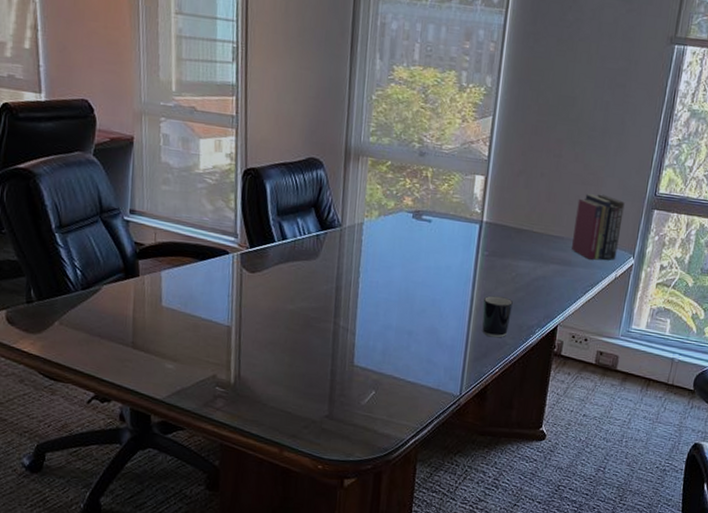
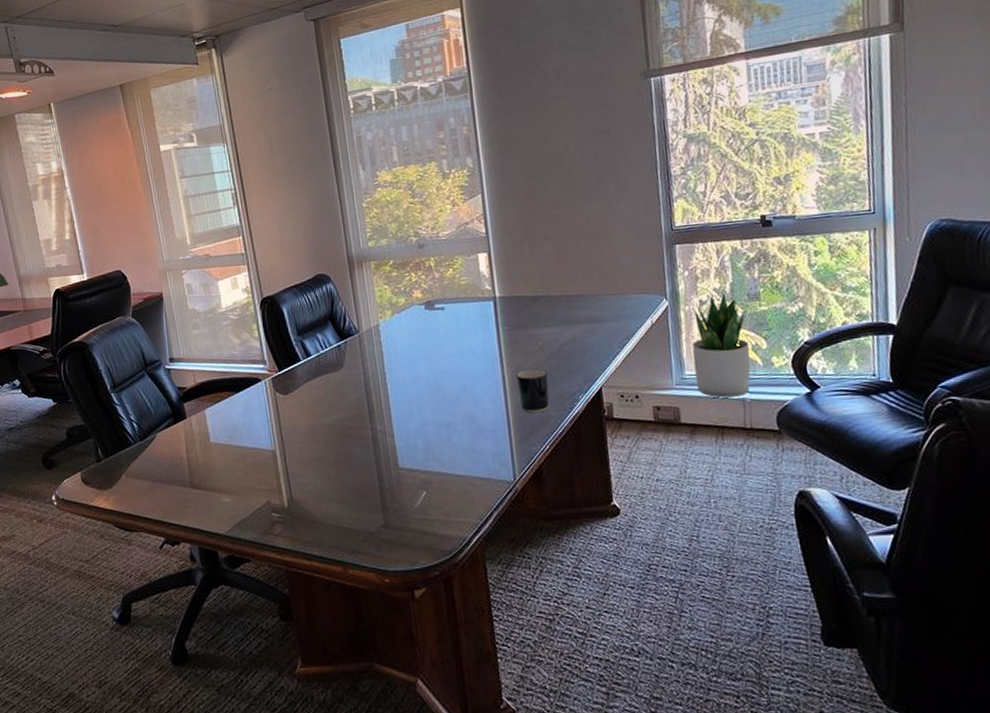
books: present [572,194,625,260] -> none [589,242,647,311]
planter: none [638,263,695,357] -> present [692,293,751,399]

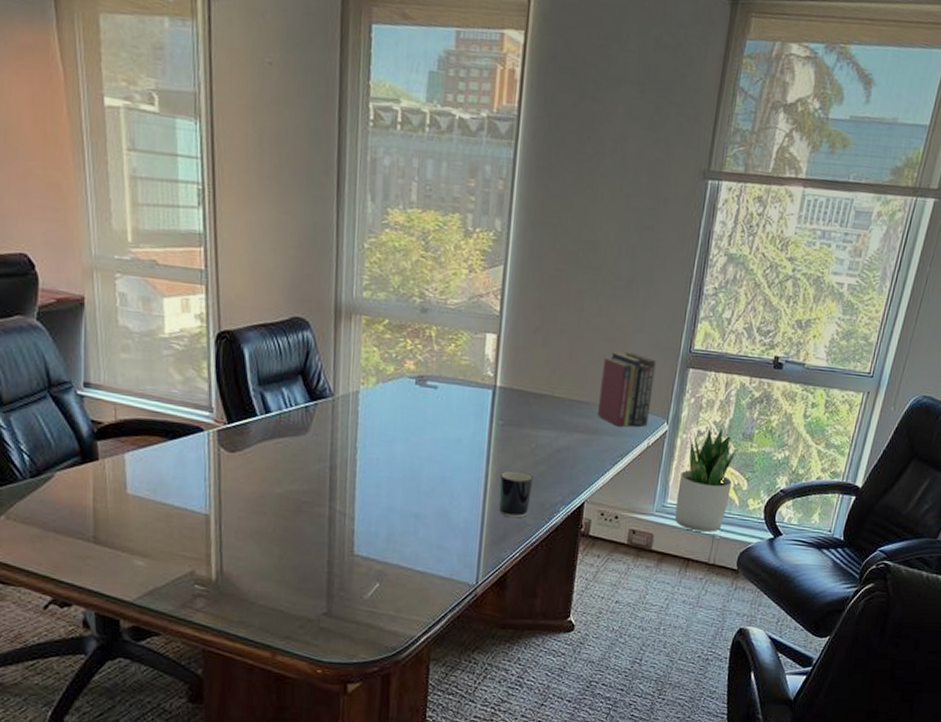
books: none [589,242,647,311] -> present [598,352,656,427]

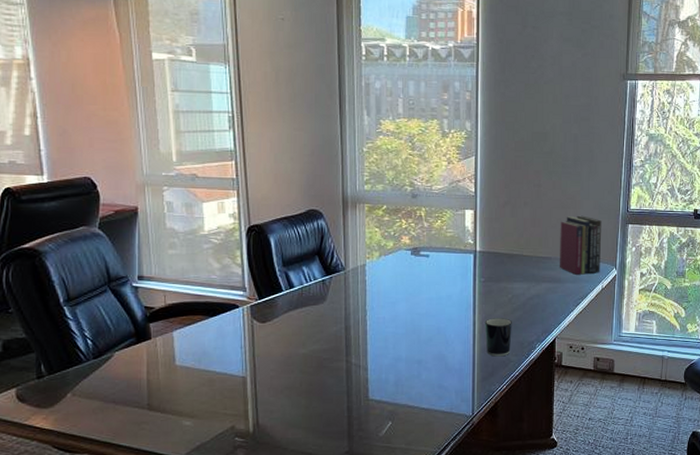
planter: present [674,428,737,533] -> none [629,269,674,355]

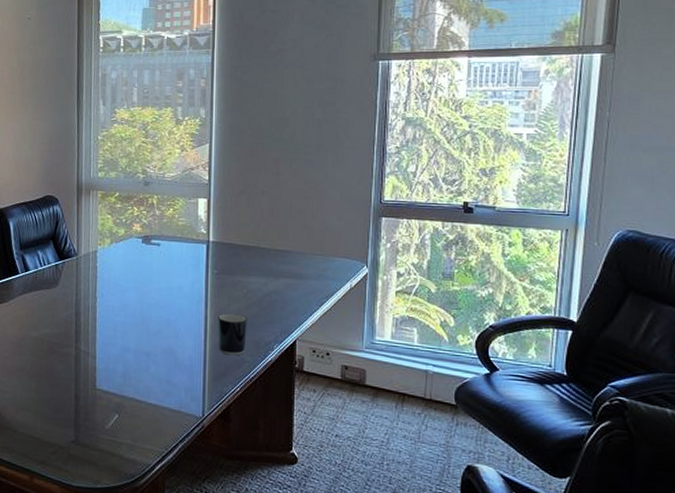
books: present [560,215,602,275] -> none [301,206,350,271]

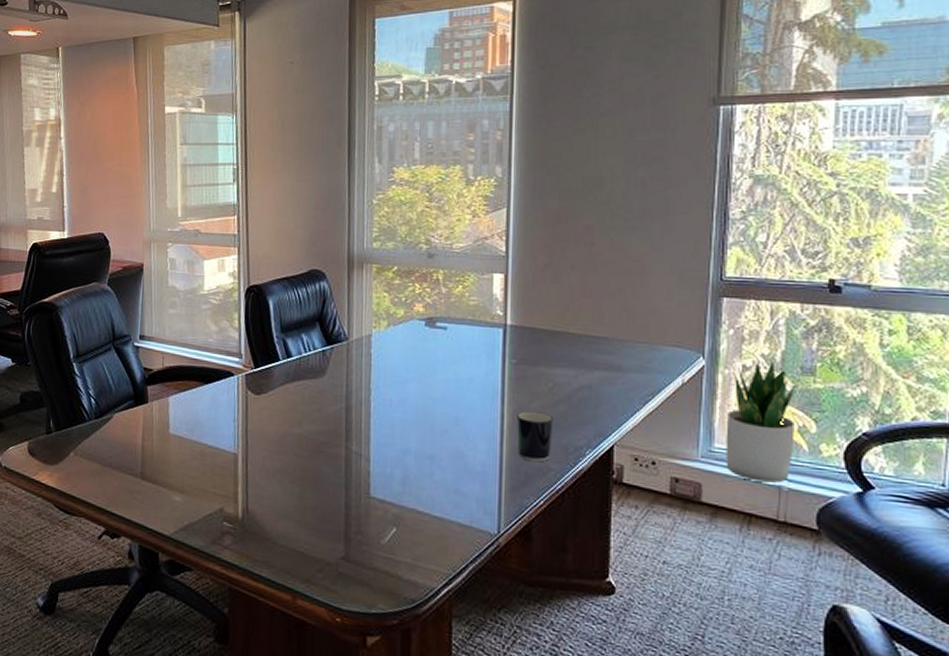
planter: none [384,269,439,369] -> present [726,361,797,484]

